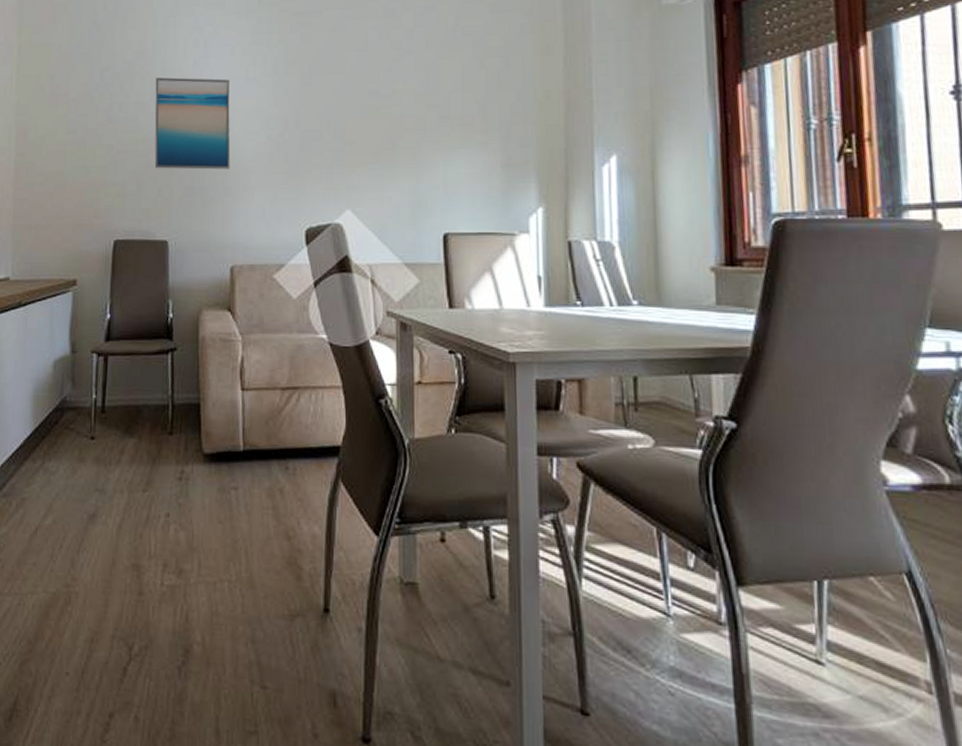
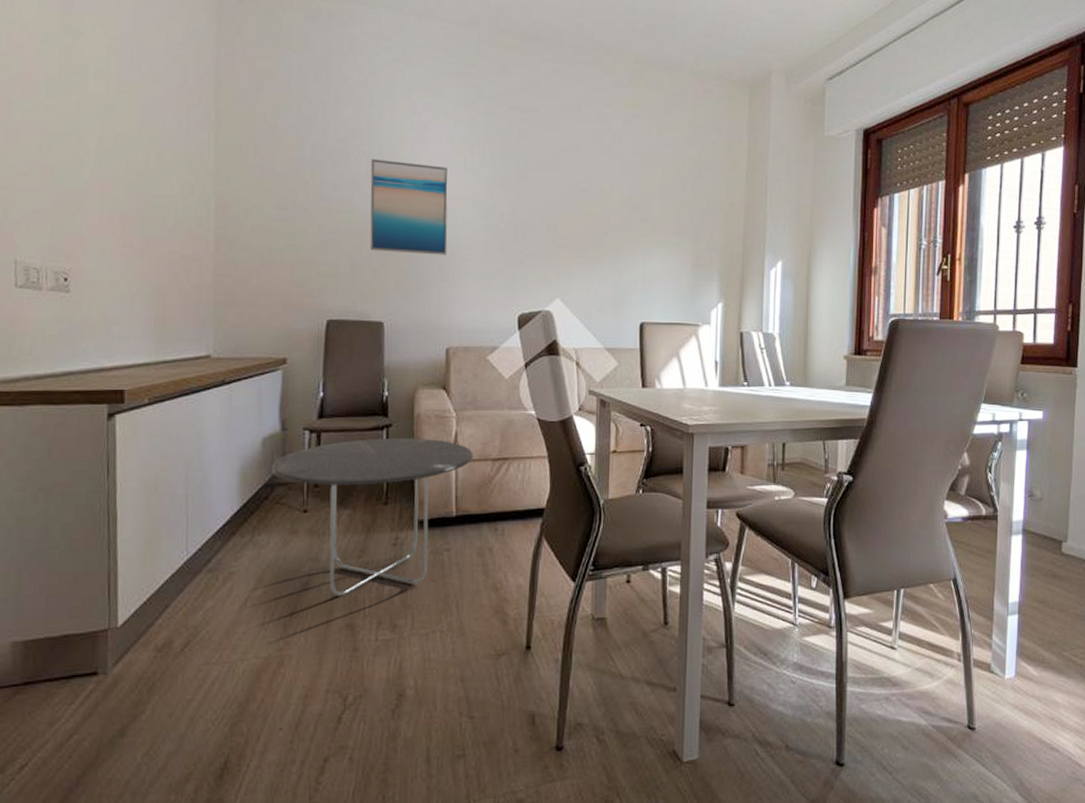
side table: none [61,362,261,533] -> present [271,437,473,596]

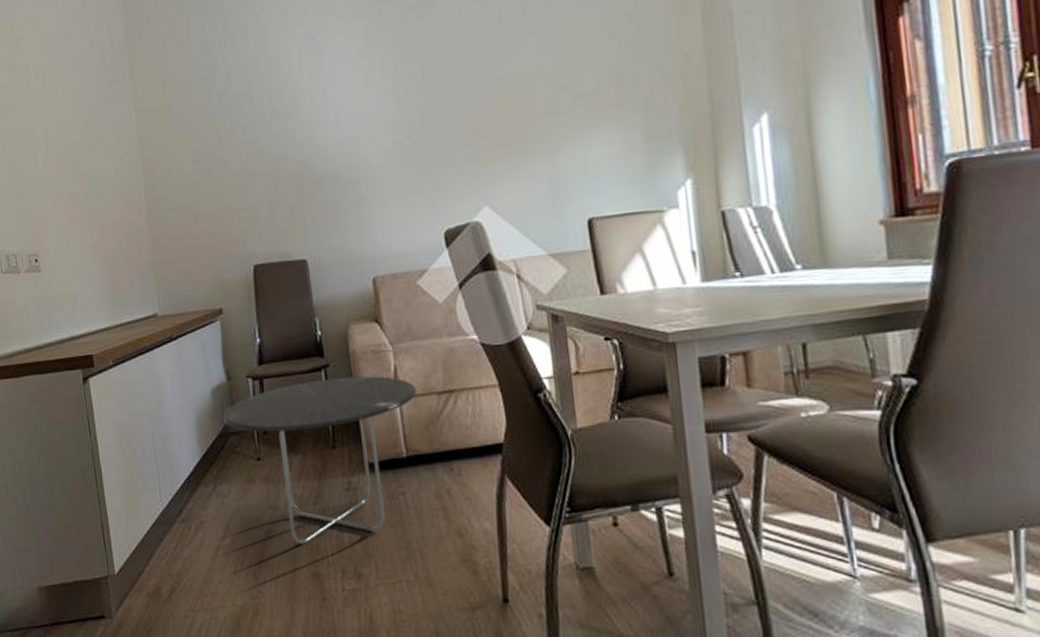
wall art: present [369,159,449,255] -> none [273,86,360,189]

